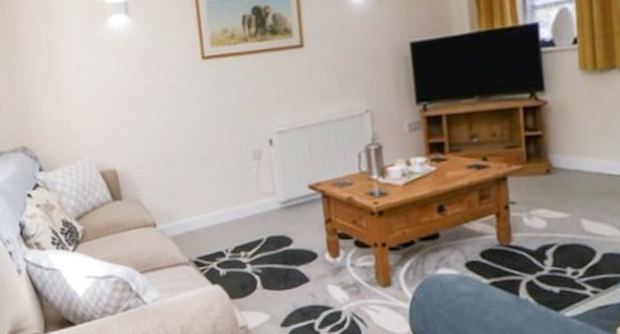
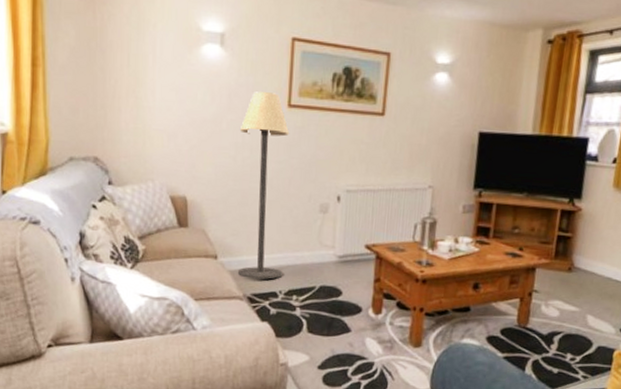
floor lamp: none [158,48,227,242] -> present [237,92,290,280]

